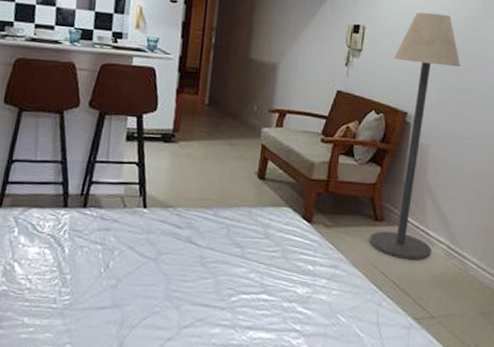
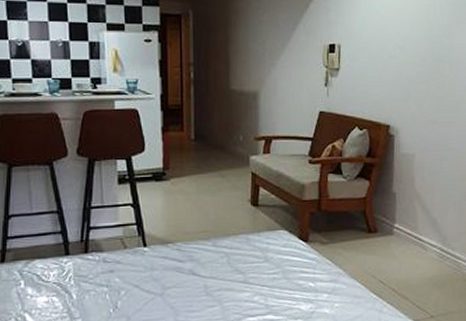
floor lamp: present [369,12,461,261] -> none [364,24,438,267]

